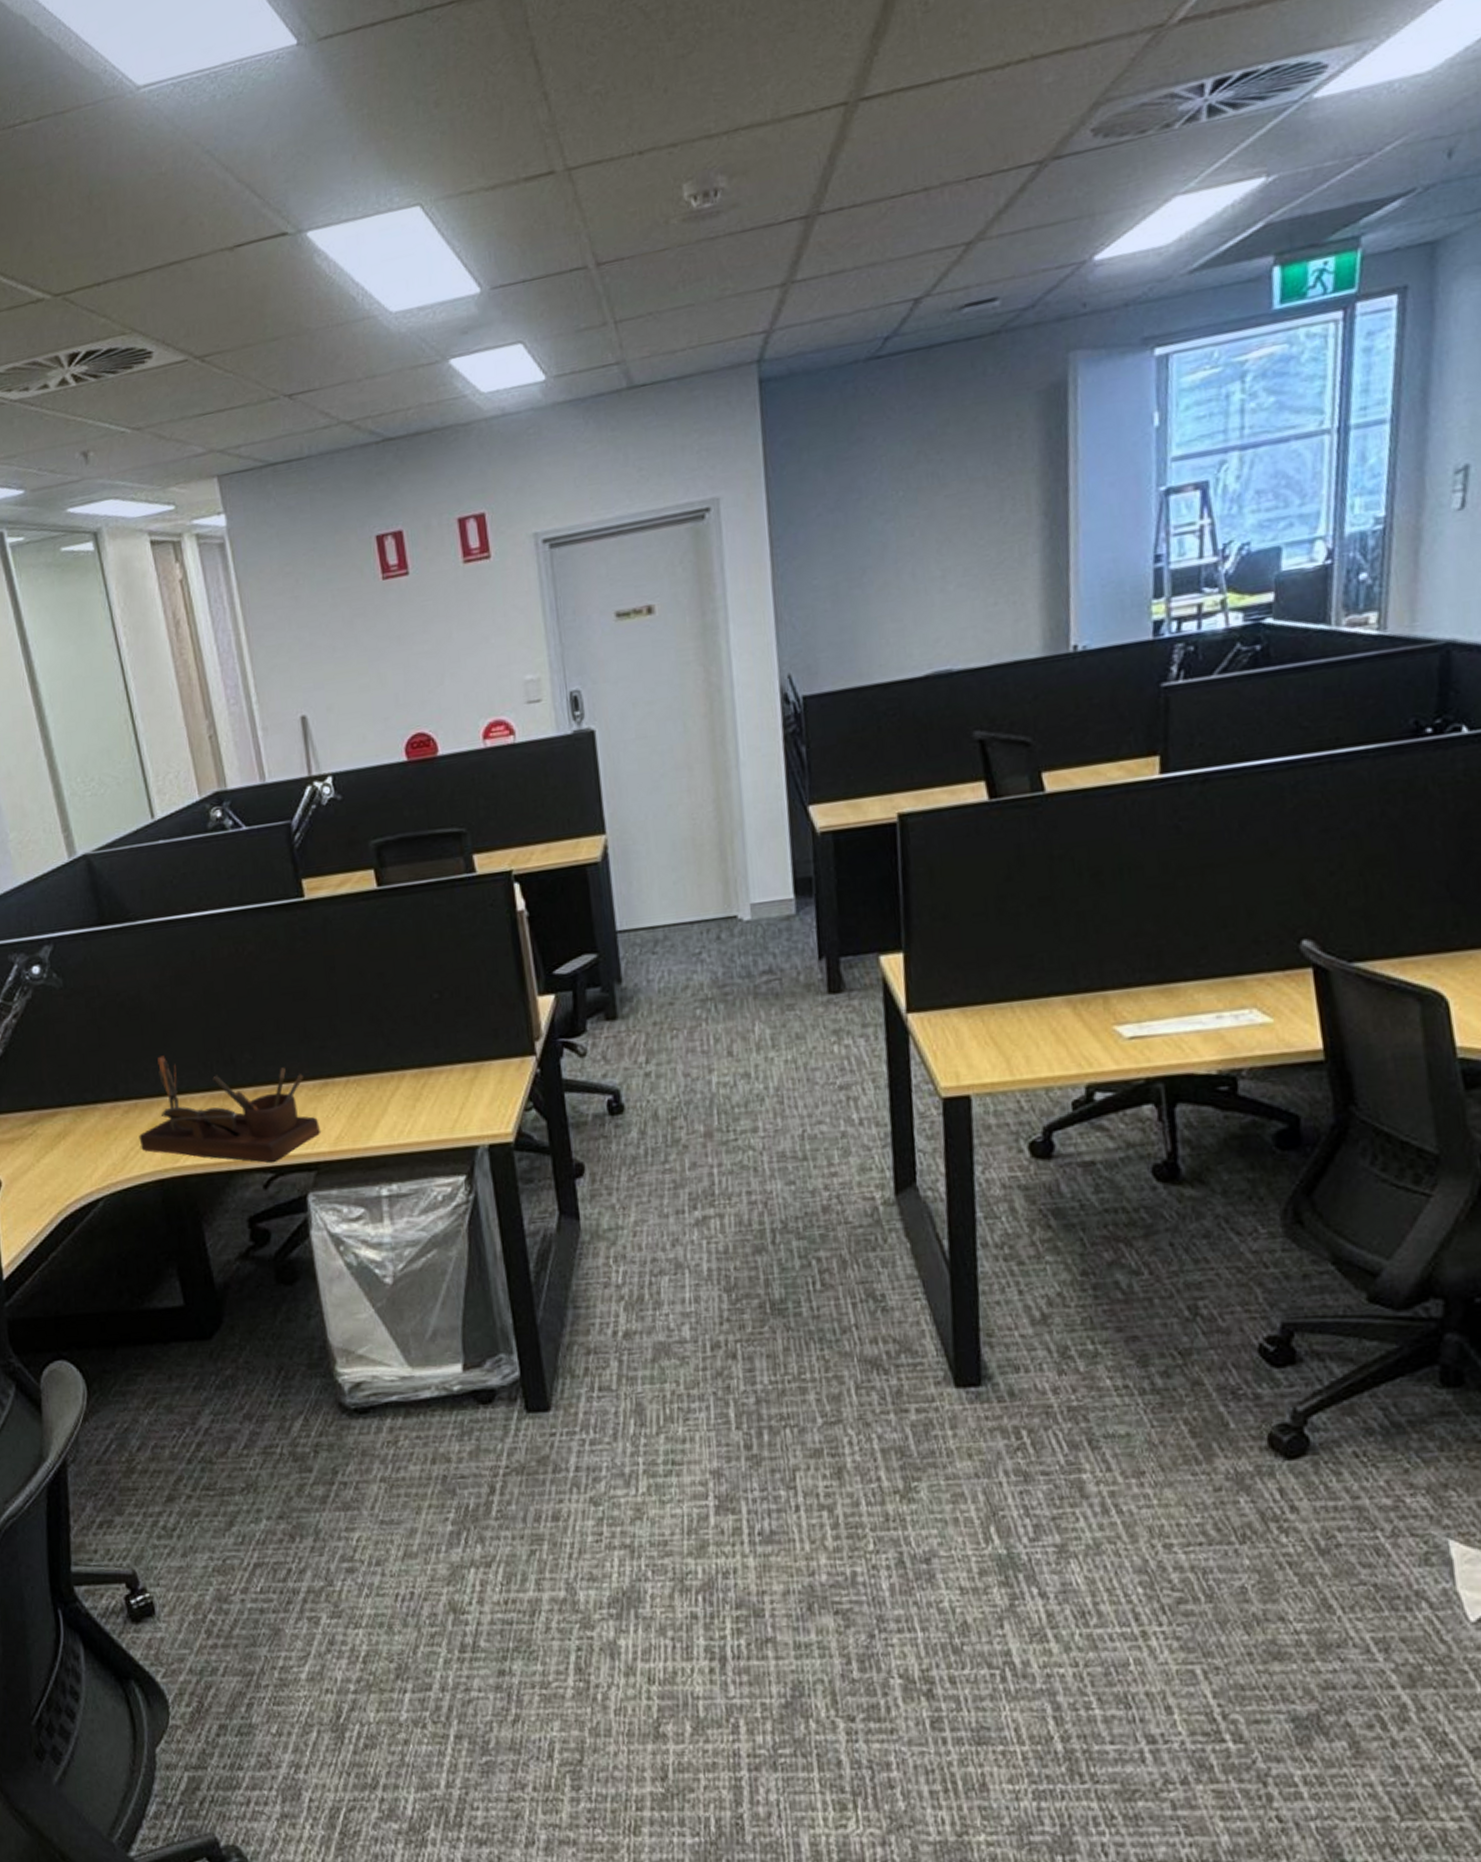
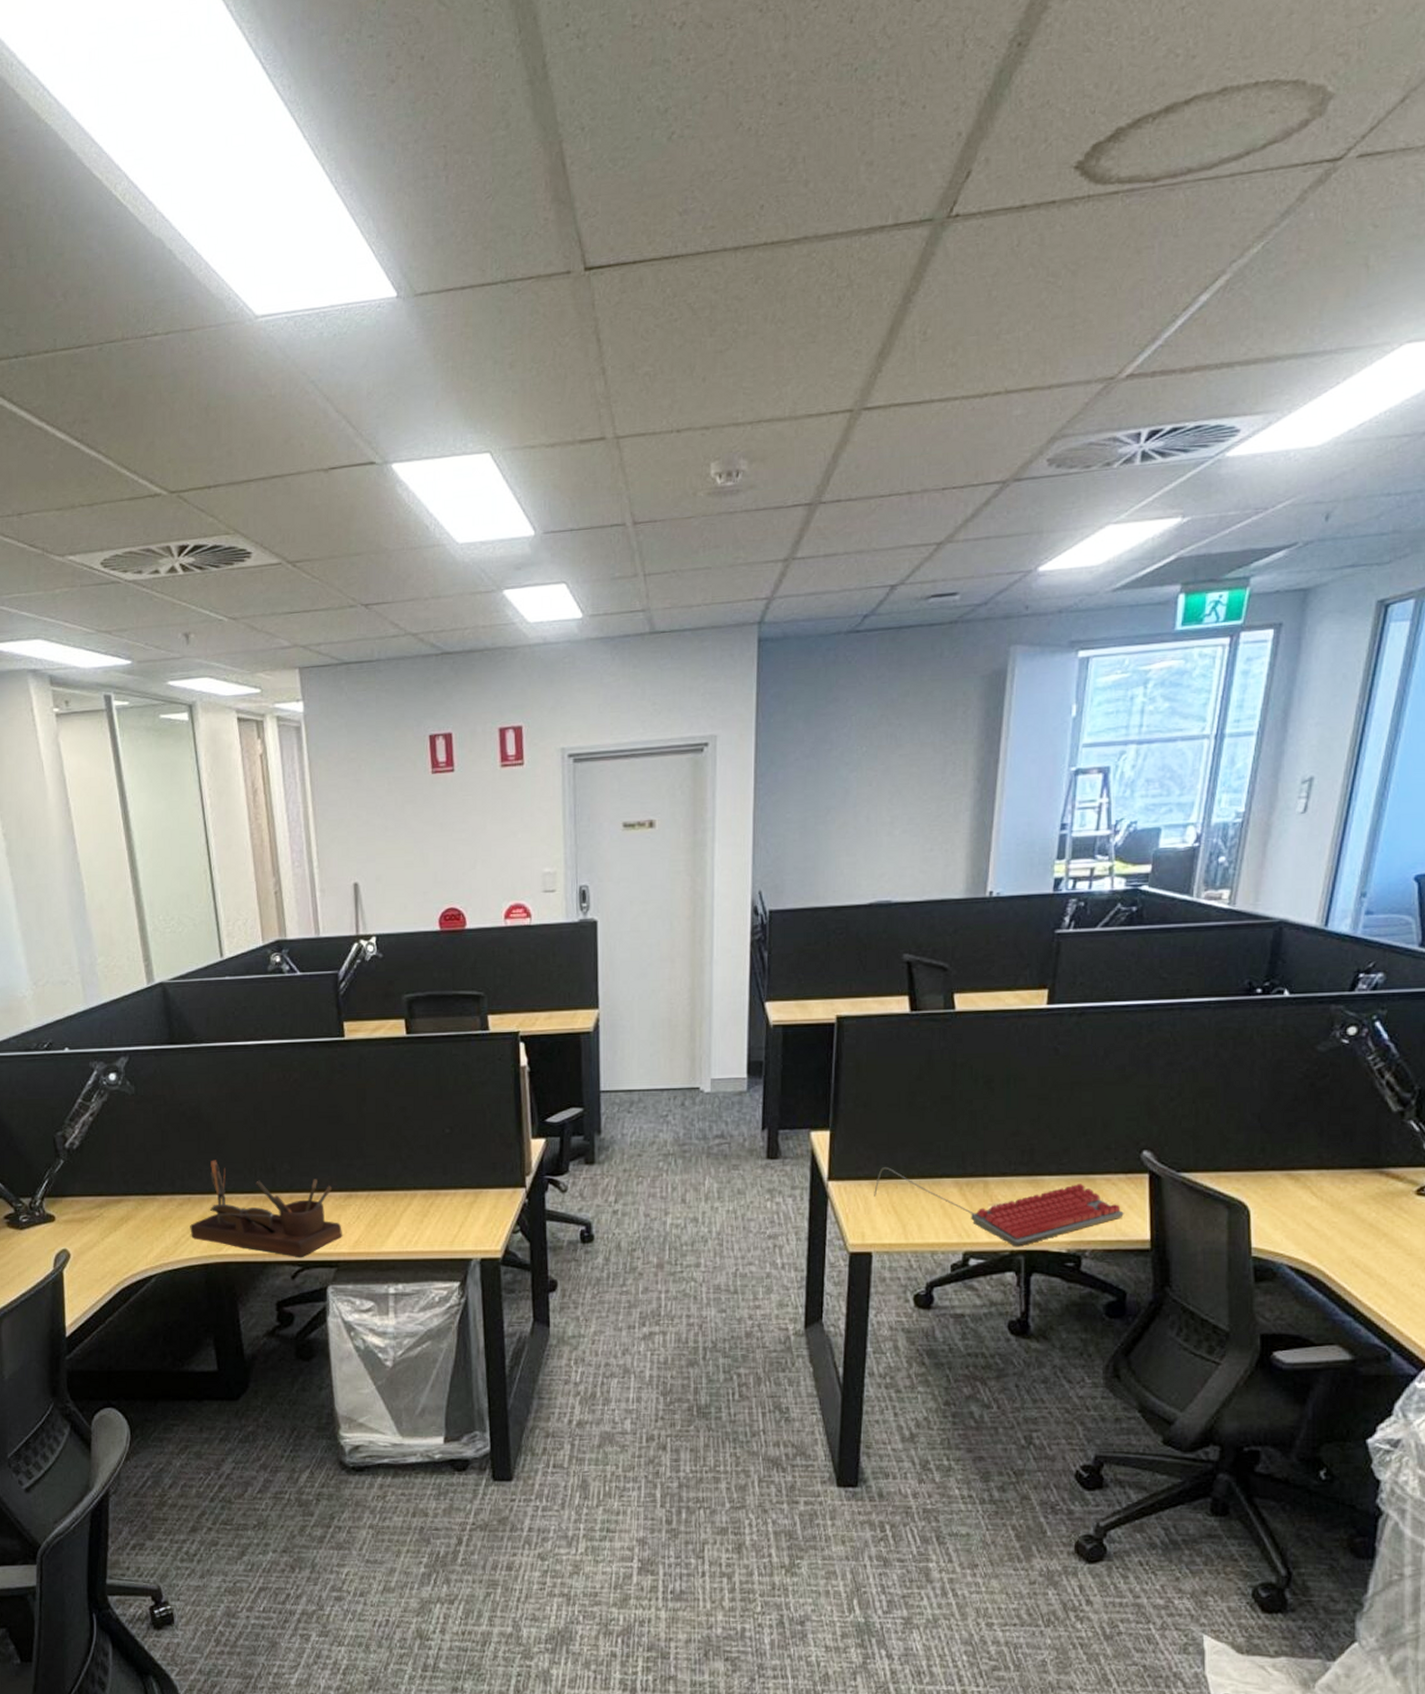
computer keyboard: none [965,988,1286,1073] -> present [874,1167,1124,1247]

